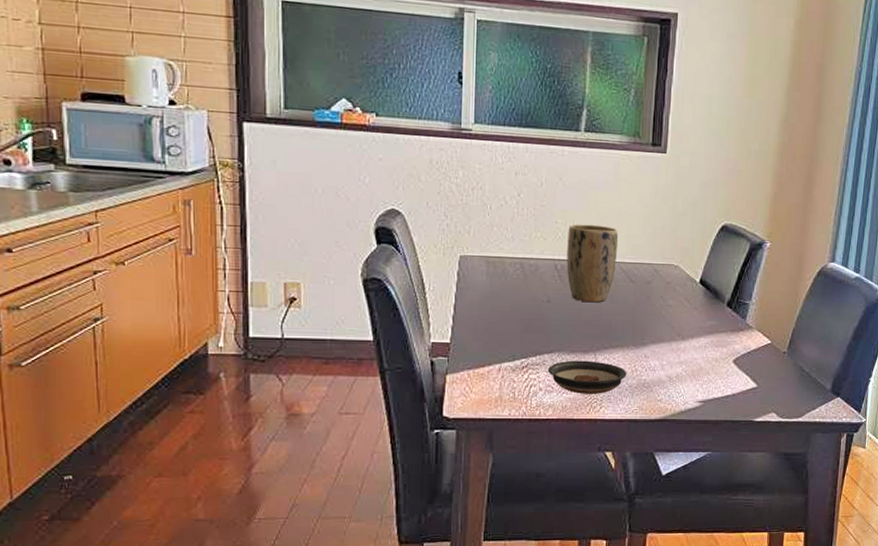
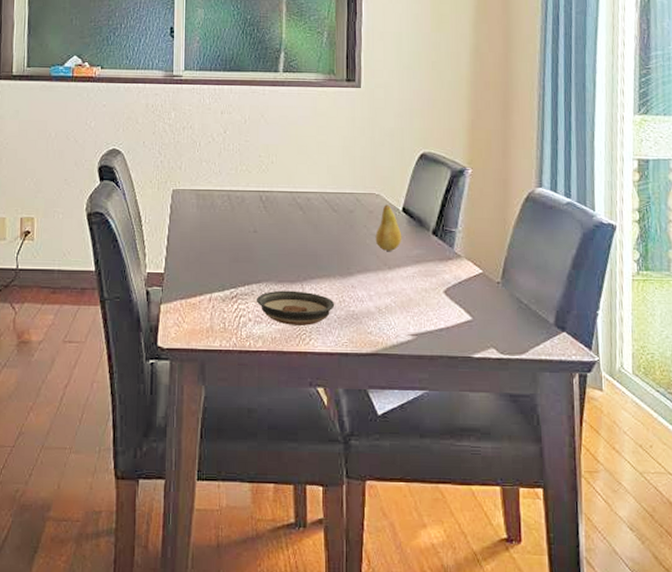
plant pot: present [566,223,619,302] -> none [271,157,320,231]
fruit: none [671,276,698,322] -> present [375,204,402,251]

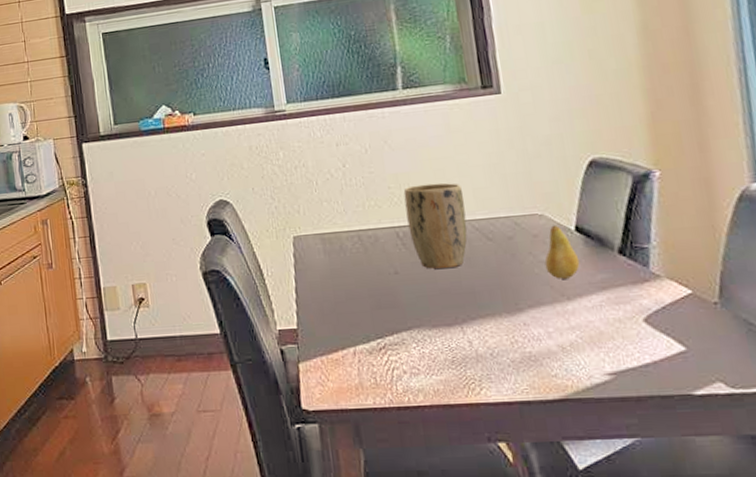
saucer: present [256,290,335,326] -> none [408,334,506,375]
plant pot: none [271,157,320,231] -> present [404,182,468,269]

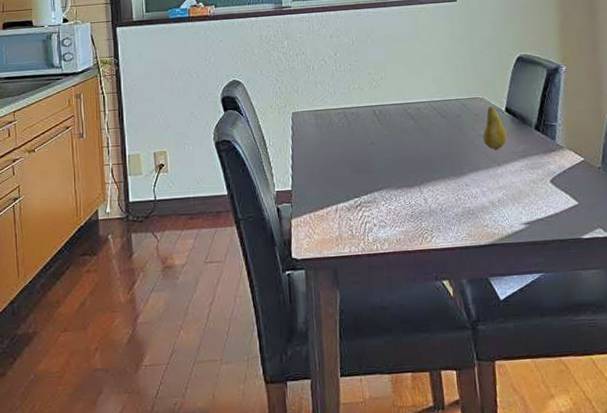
plant pot: present [404,182,468,269] -> none [381,71,427,140]

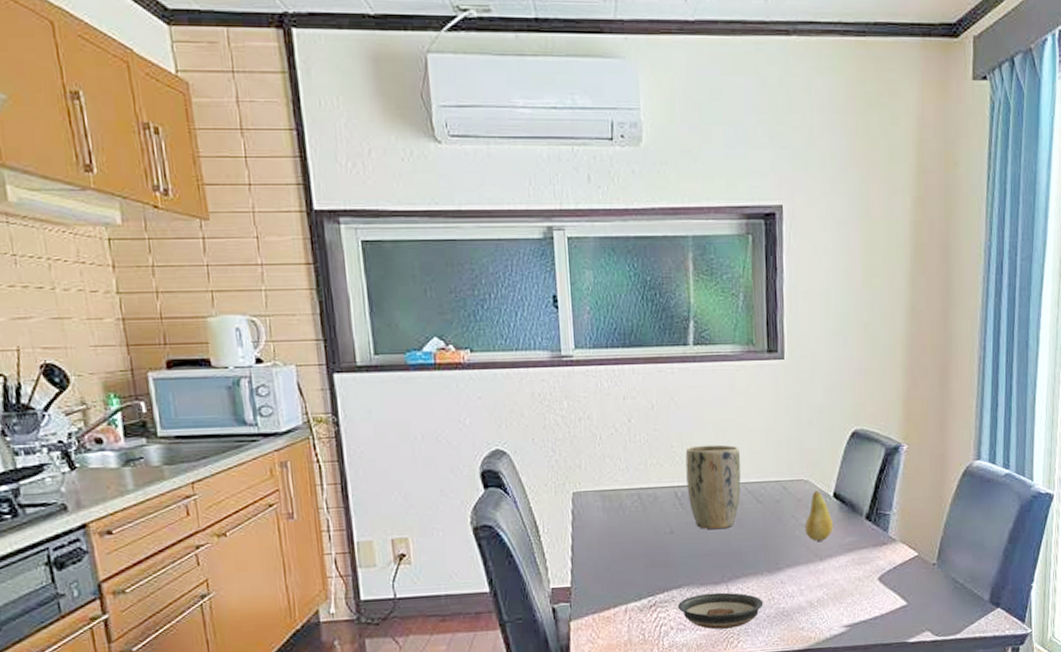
saucer: none [378,194,452,226] -> present [677,592,764,630]
plant pot: none [381,71,427,140] -> present [685,444,741,529]

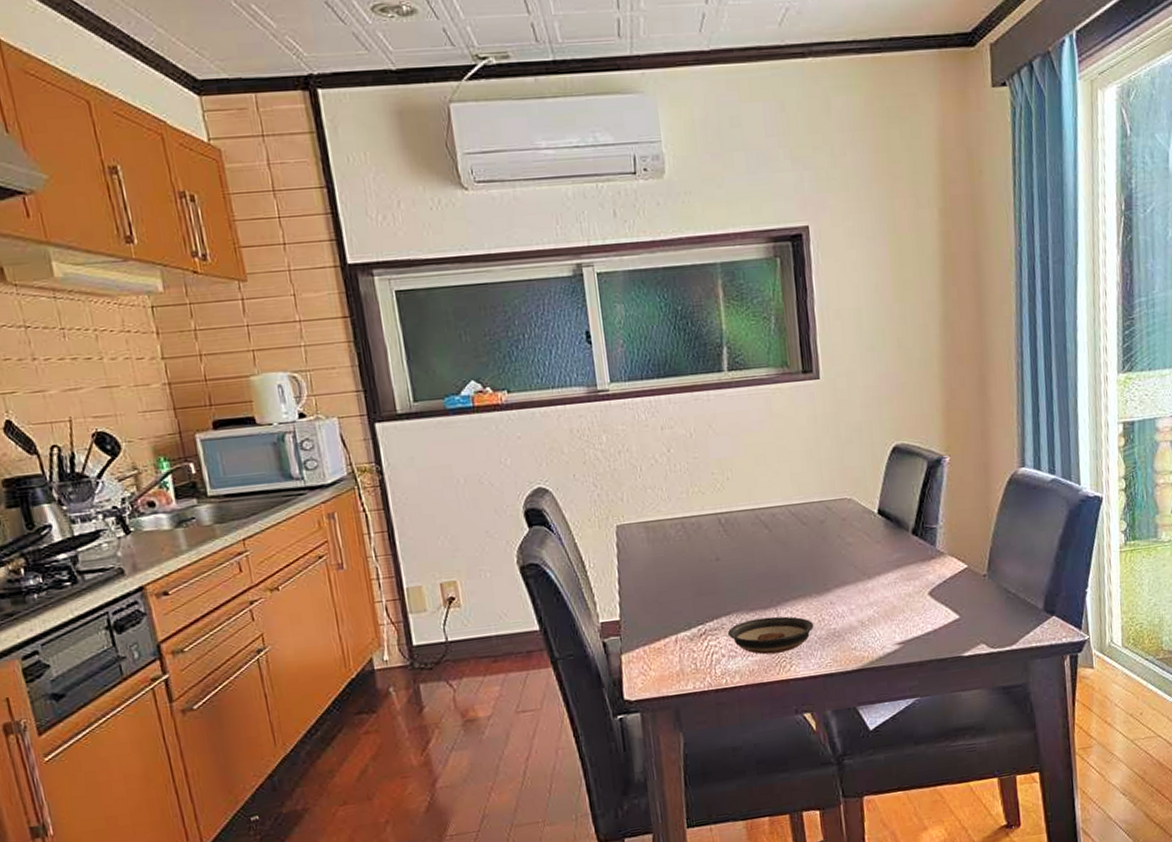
plant pot: present [685,444,741,529] -> none [726,468,784,554]
fruit: present [804,491,834,541] -> none [850,508,880,560]

